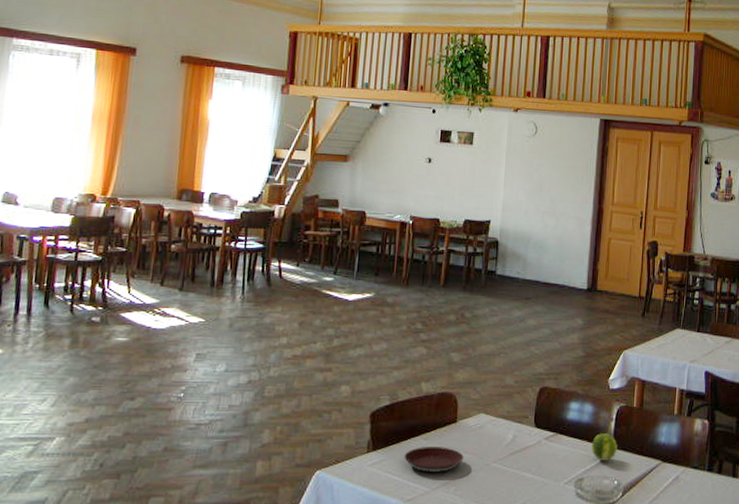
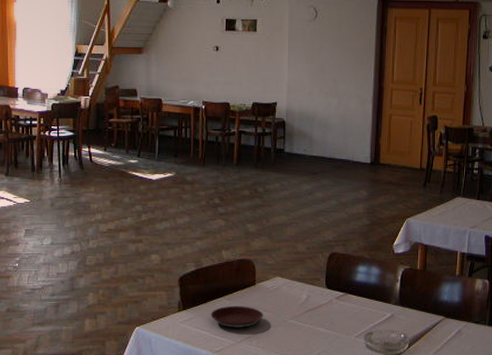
fruit: present [591,433,618,462] -> none [378,293,403,318]

